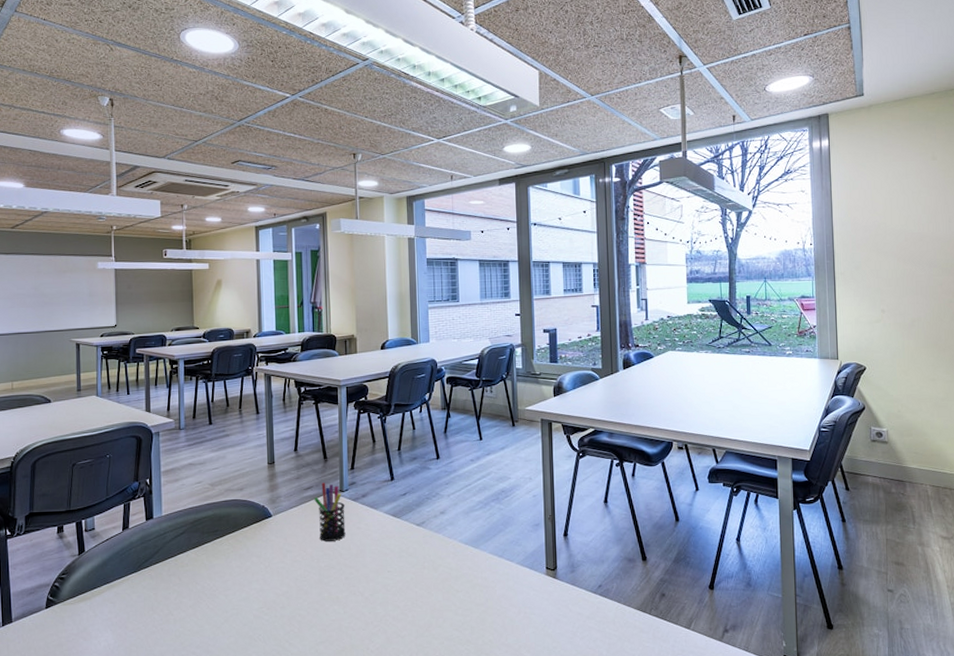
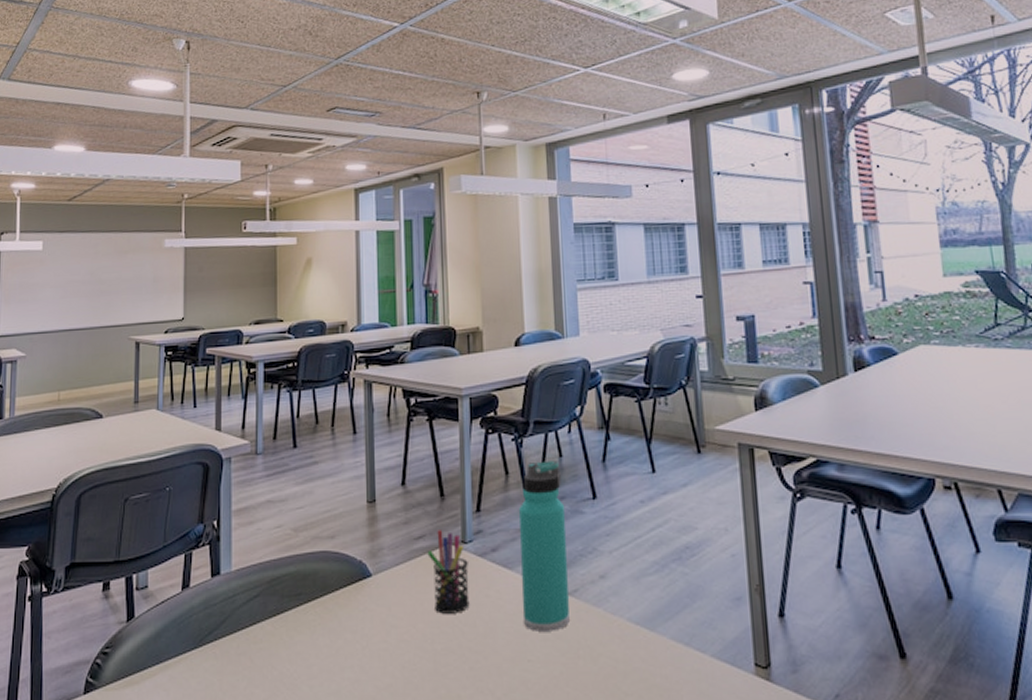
thermos bottle: none [383,432,418,551] -> present [519,460,570,631]

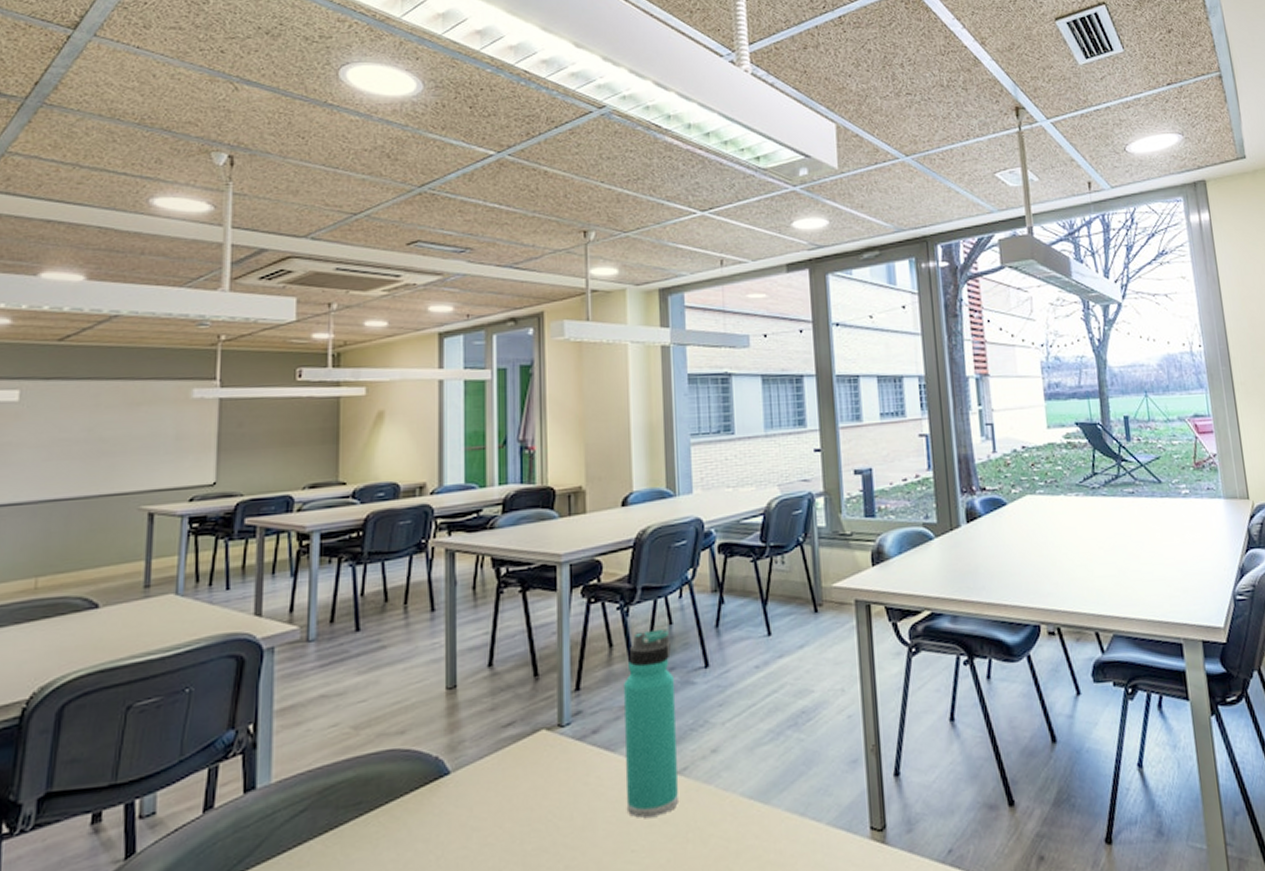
pen holder: present [427,530,470,614] -> none [517,714,566,809]

